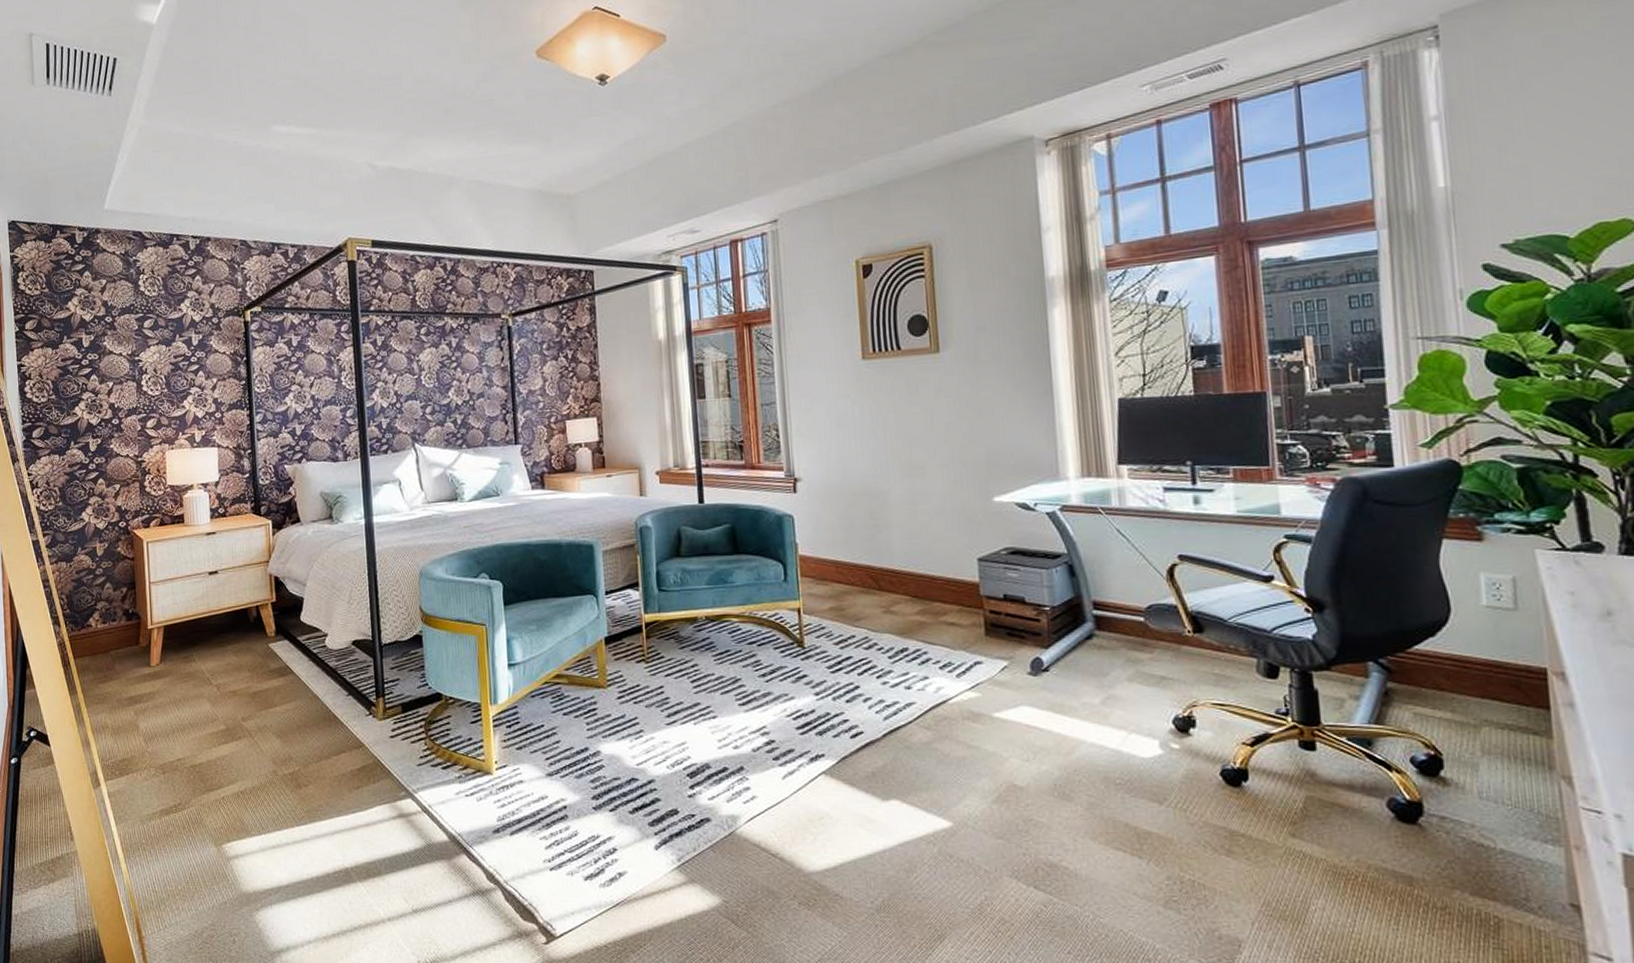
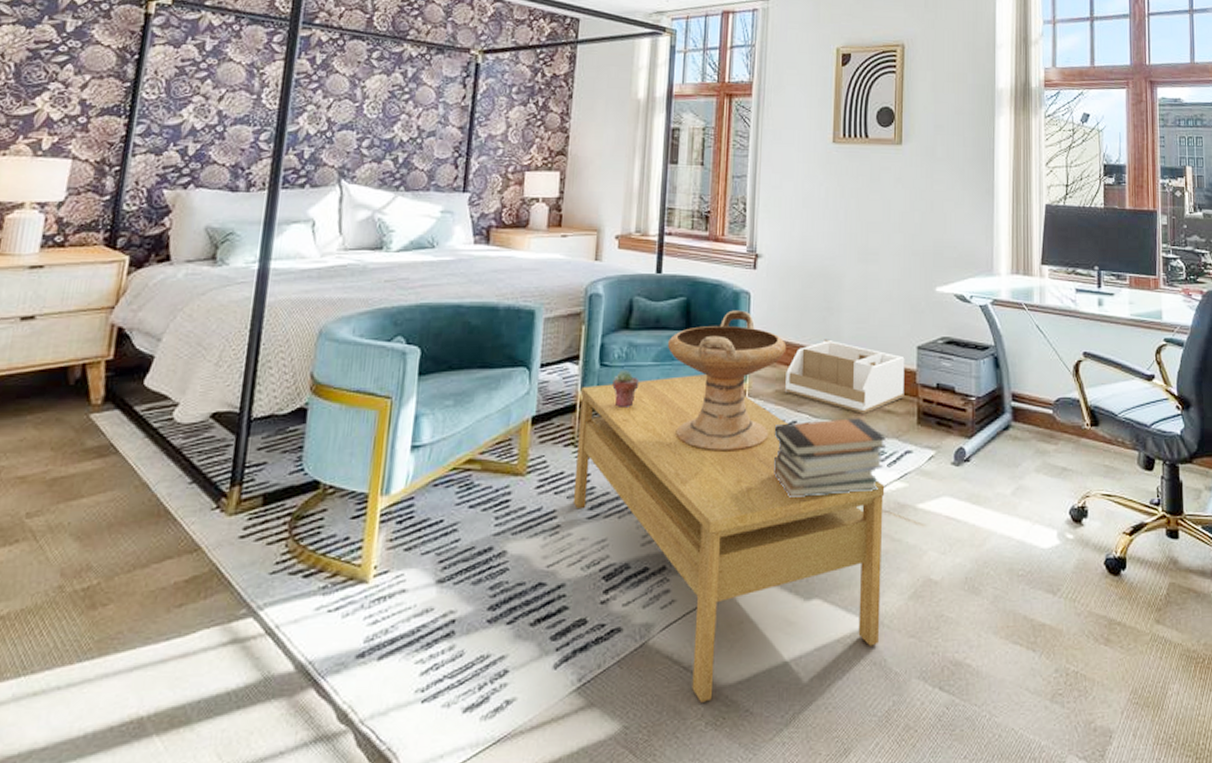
coffee table: none [645,595,964,885] -> present [572,375,885,702]
potted succulent: none [672,594,697,628] -> present [612,370,640,409]
decorative bowl: none [719,533,837,665] -> present [668,310,787,452]
book stack: none [833,631,954,708] -> present [773,418,887,499]
storage bin: none [839,556,968,627] -> present [785,339,905,413]

